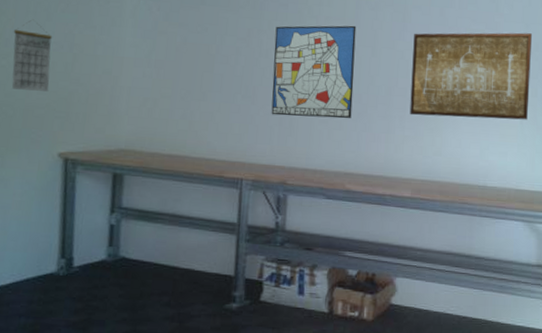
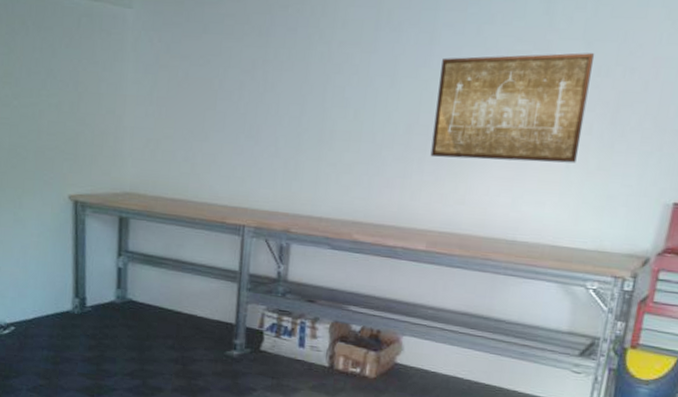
calendar: present [12,19,53,92] -> none [22,56,59,133]
wall art: present [271,25,357,119] -> none [275,51,374,162]

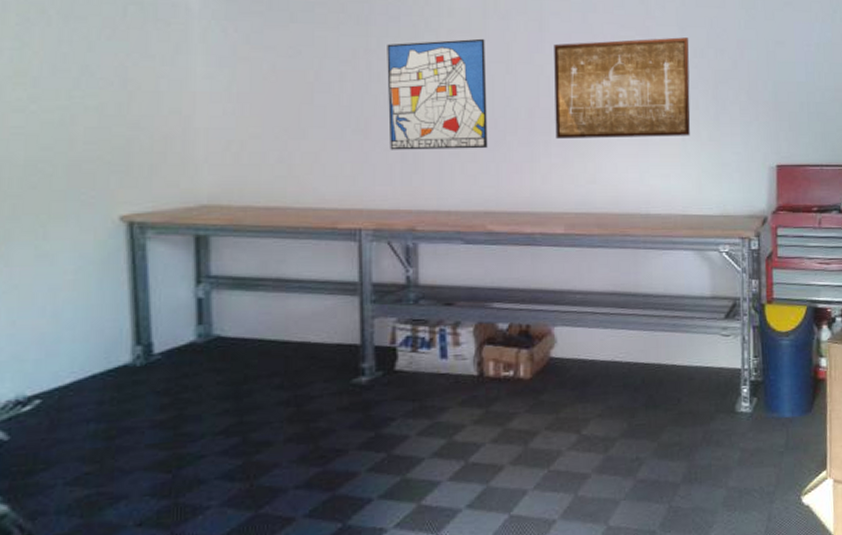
wall art: none [275,51,374,162] -> present [387,38,488,150]

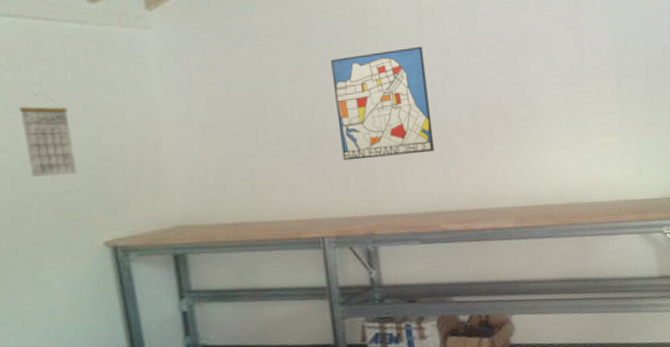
calendar: none [42,50,99,141] -> present [18,91,77,177]
wall art: present [554,37,691,140] -> none [489,27,627,138]

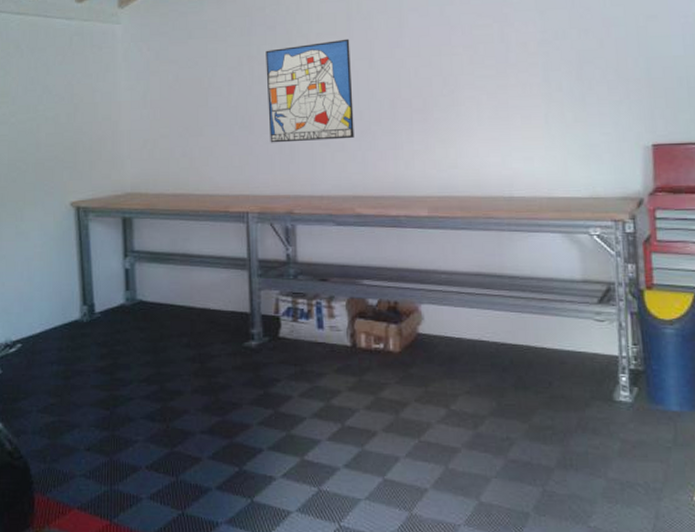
calendar: present [18,91,77,177] -> none [18,75,56,145]

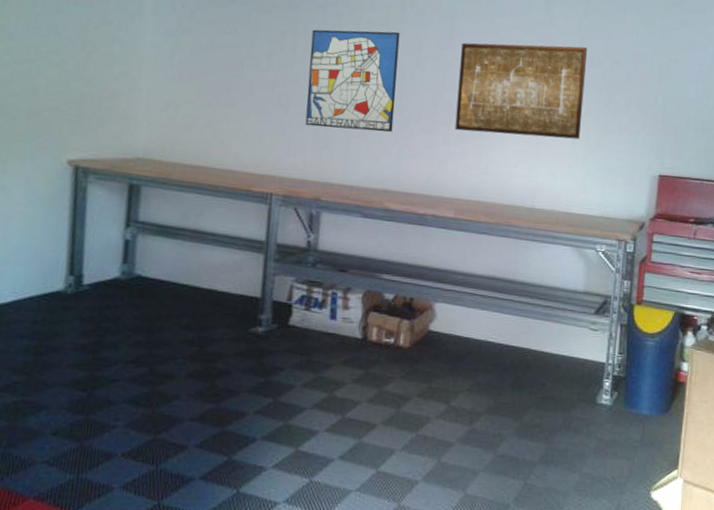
wall art: none [413,20,554,127] -> present [455,42,588,140]

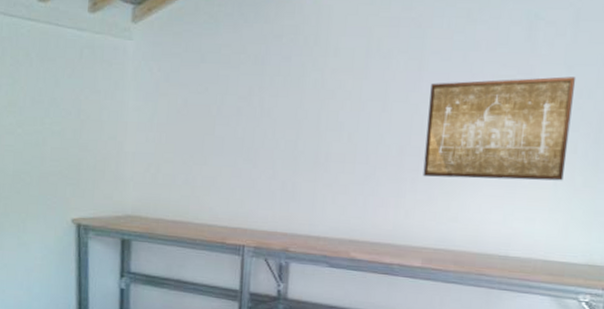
wall art: present [305,29,400,132] -> none [273,77,366,182]

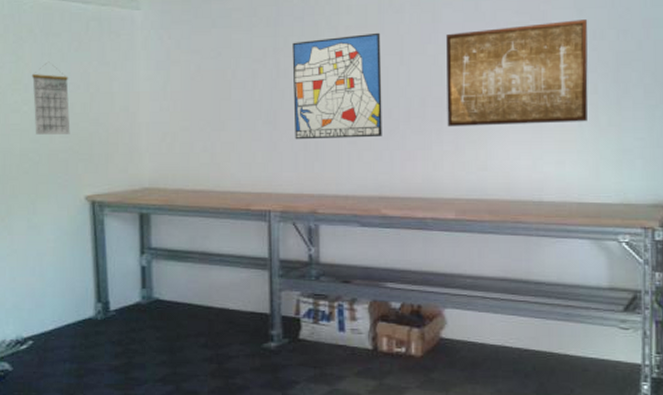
calendar: none [26,86,62,159] -> present [31,61,70,135]
wall art: none [273,77,366,182] -> present [292,32,382,140]

